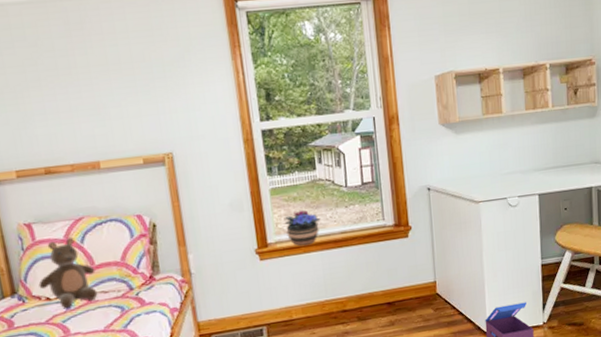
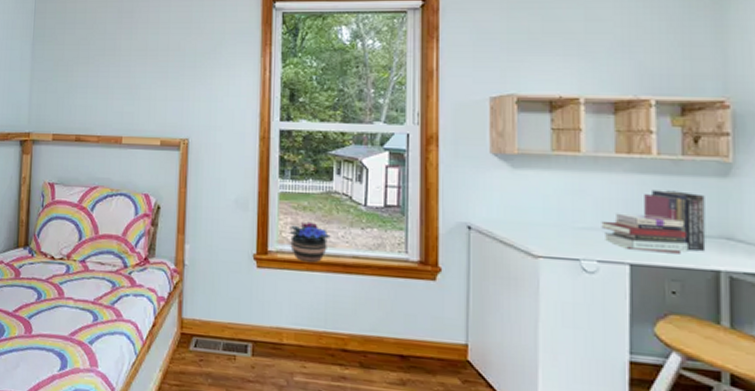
stuffed bear: present [38,236,98,309] -> none [48,203,98,272]
books: none [519,153,573,184] -> present [601,213,688,254]
books: none [545,133,584,177] -> present [644,190,706,252]

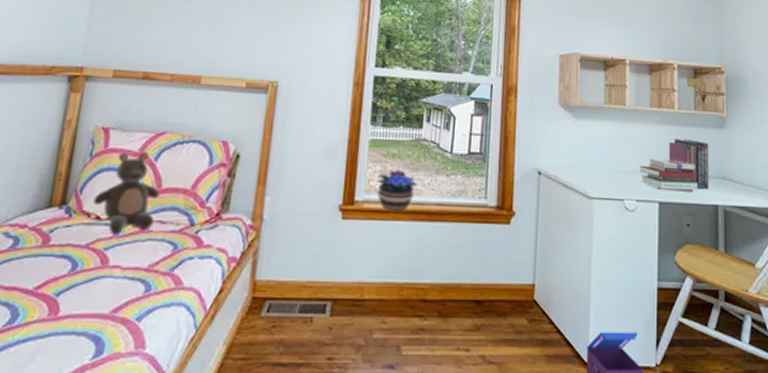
stuffed bear: none [48,203,98,272] -> present [93,151,160,234]

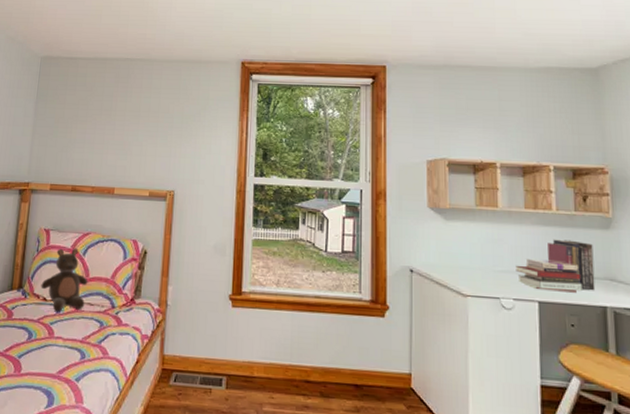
potted flower: present [377,169,417,212] -> none [261,265,296,303]

